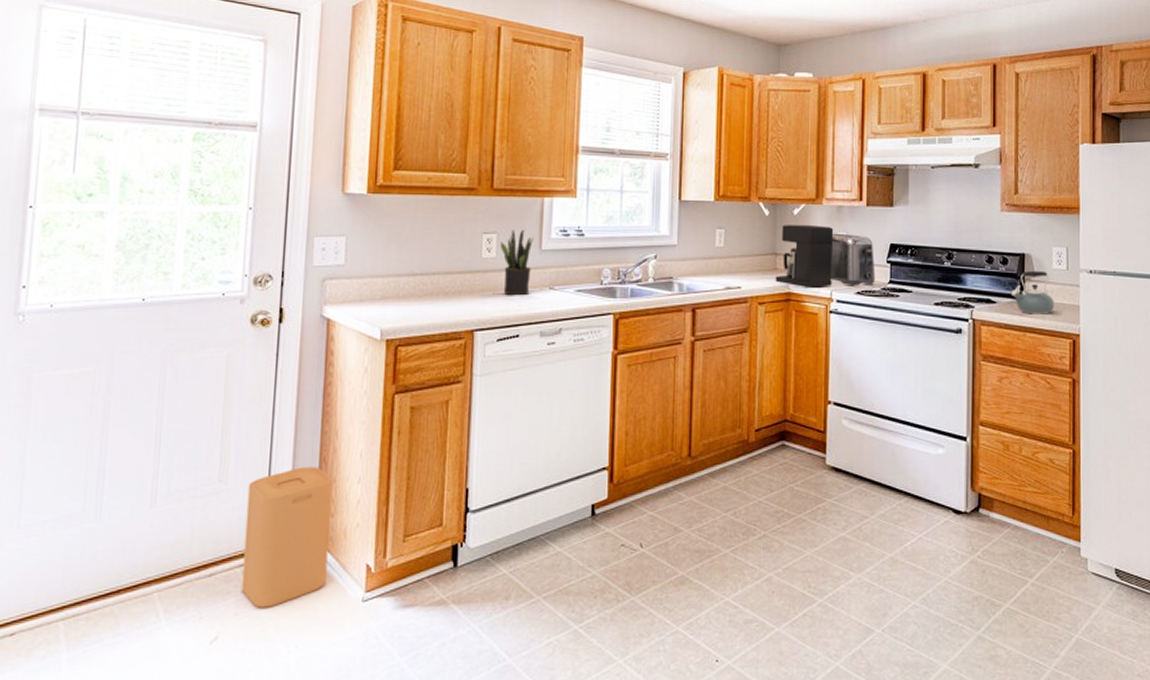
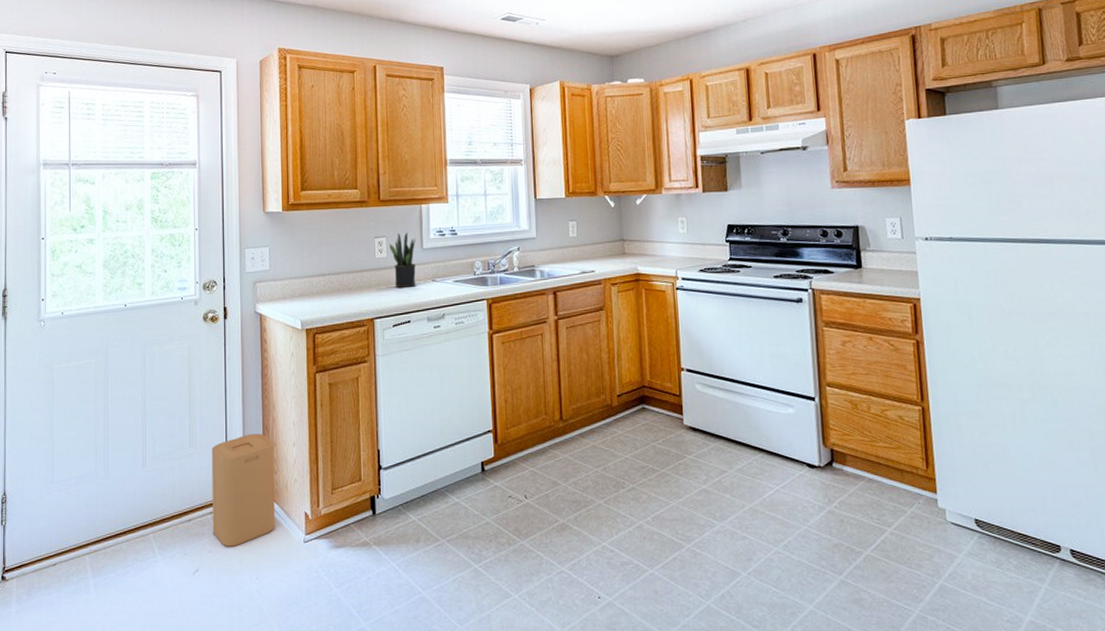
coffee maker: present [775,225,834,287] -> none [624,212,676,268]
toaster: present [831,233,876,286] -> none [672,218,717,265]
kettle: present [1010,270,1055,315] -> none [847,240,893,282]

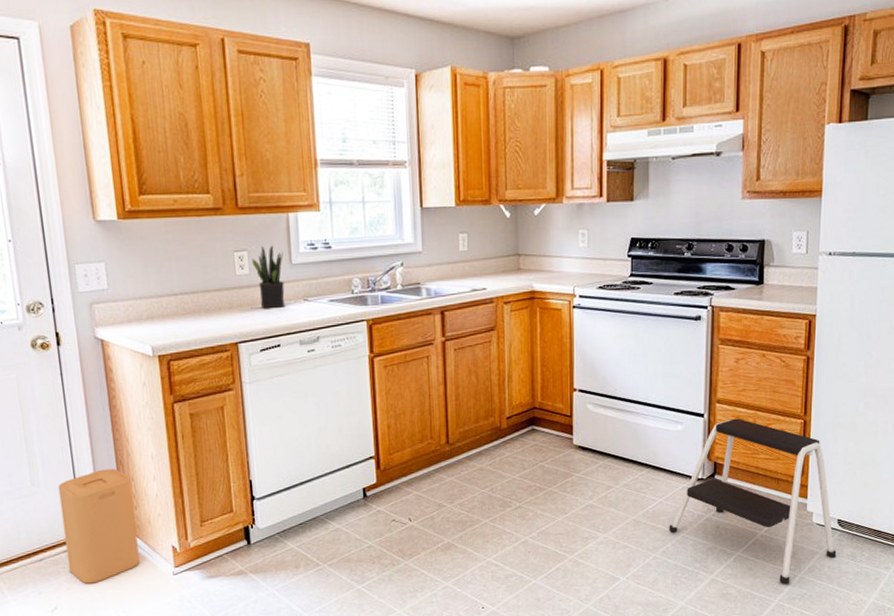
step stool: none [789,403,979,592] -> present [669,418,837,585]

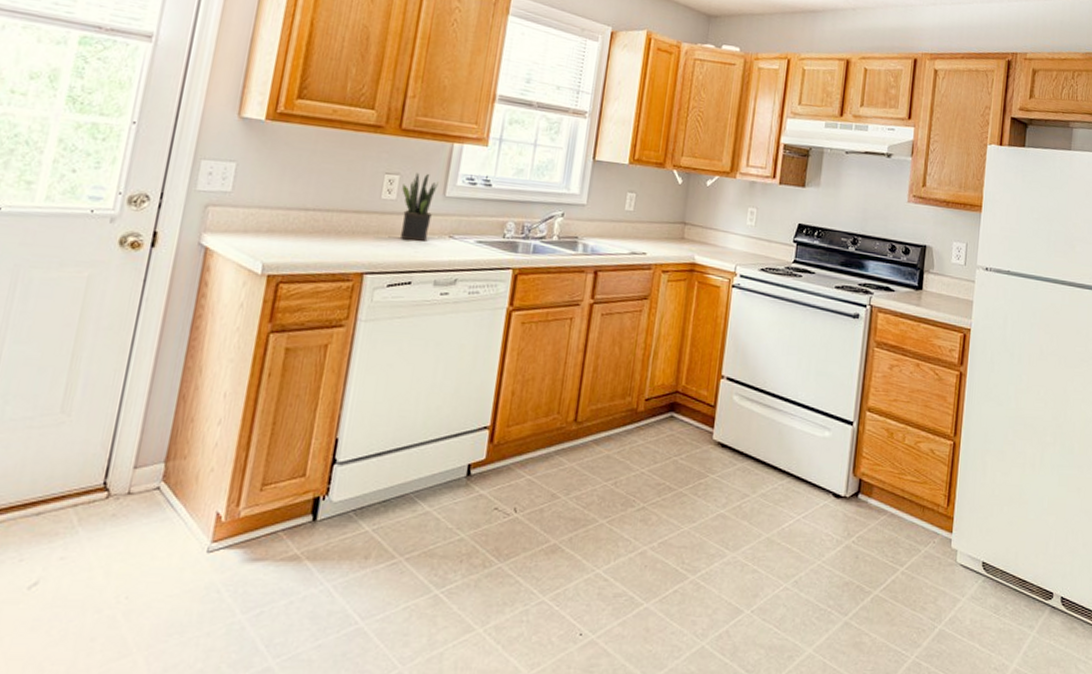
trash can: present [58,469,140,584] -> none [71,403,190,553]
step stool: present [669,418,837,585] -> none [804,430,980,637]

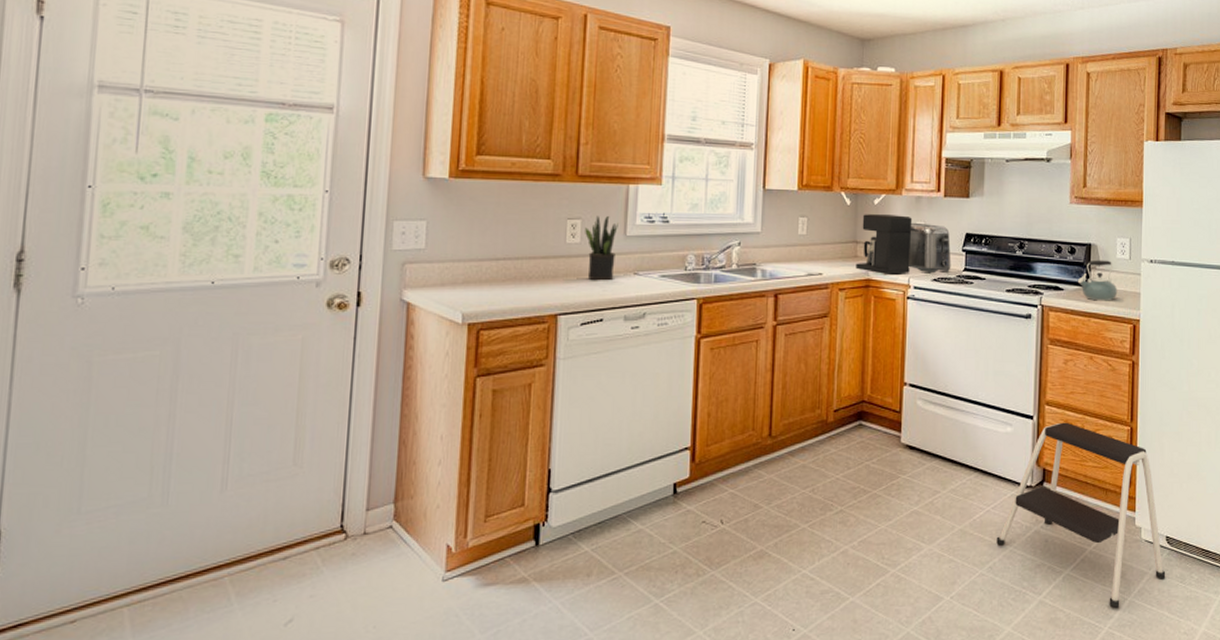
coffee maker: none [681,195,745,261] -> present [855,214,913,274]
toaster: none [736,207,782,263] -> present [909,222,952,274]
step stool: none [804,430,980,637] -> present [996,422,1166,609]
kettle: none [909,262,950,307] -> present [1077,260,1118,301]

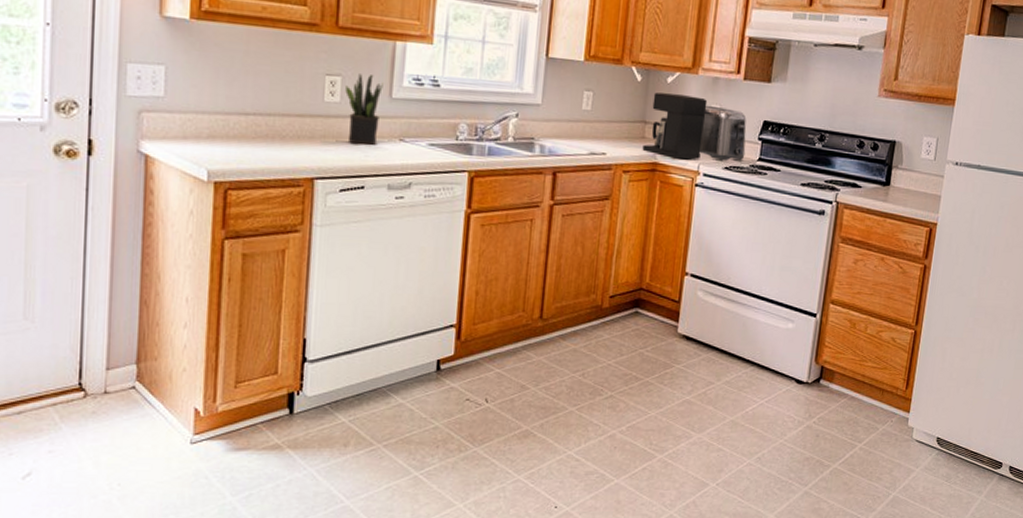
step stool: present [996,422,1166,609] -> none [767,321,933,503]
kettle: present [1077,260,1118,301] -> none [876,158,918,202]

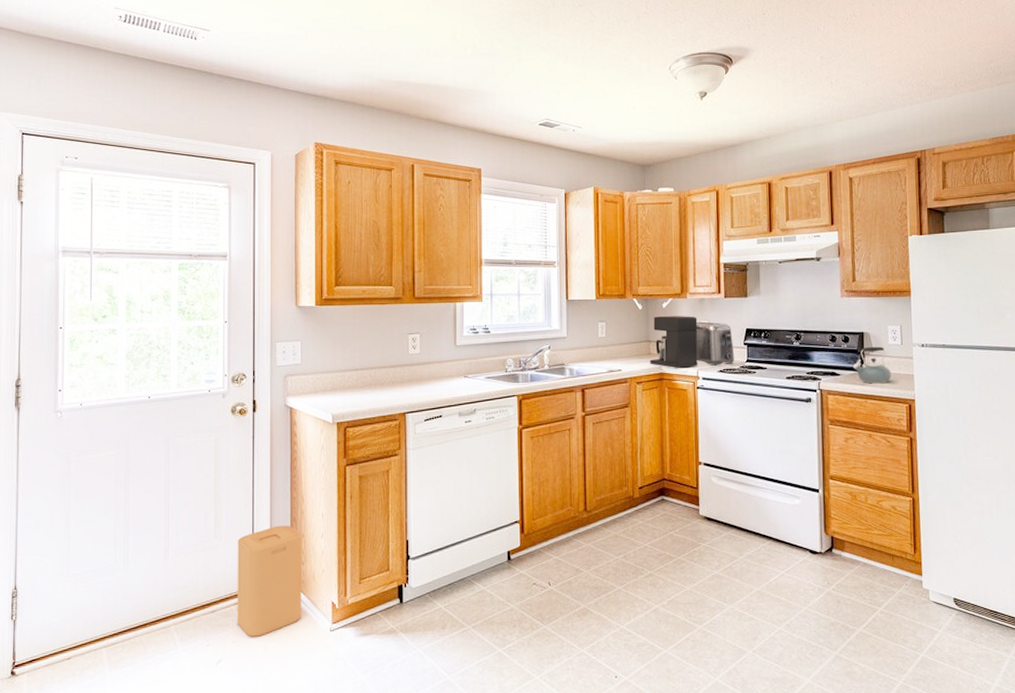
trash can: none [55,309,155,446] -> present [237,525,301,637]
potted plant: present [345,74,383,146] -> none [423,330,449,384]
kettle: none [876,158,918,202] -> present [852,346,892,384]

